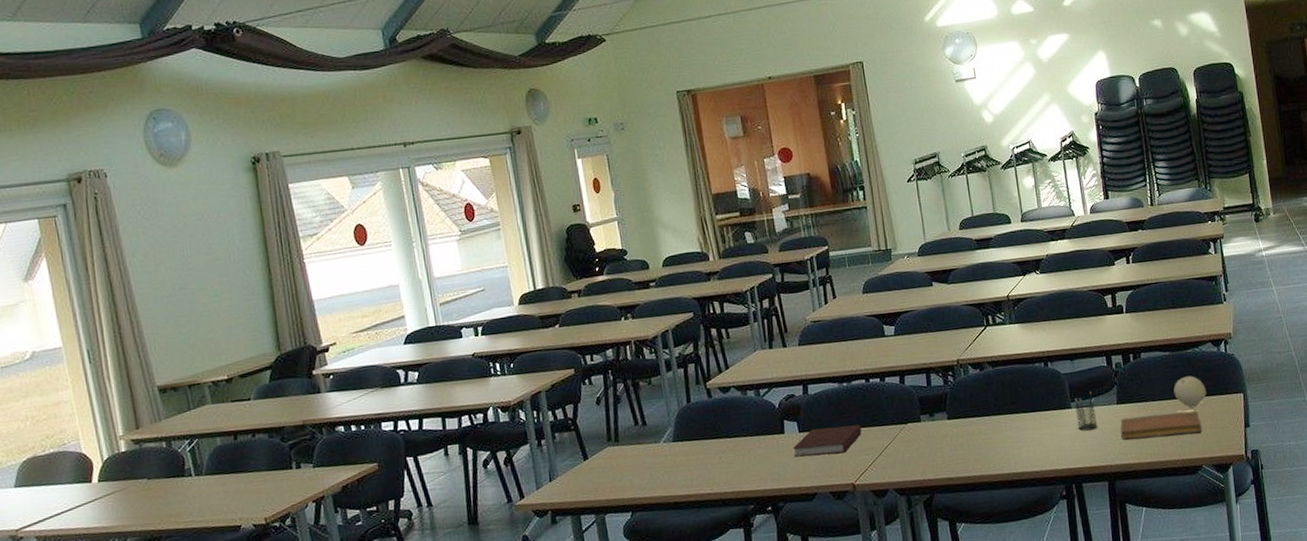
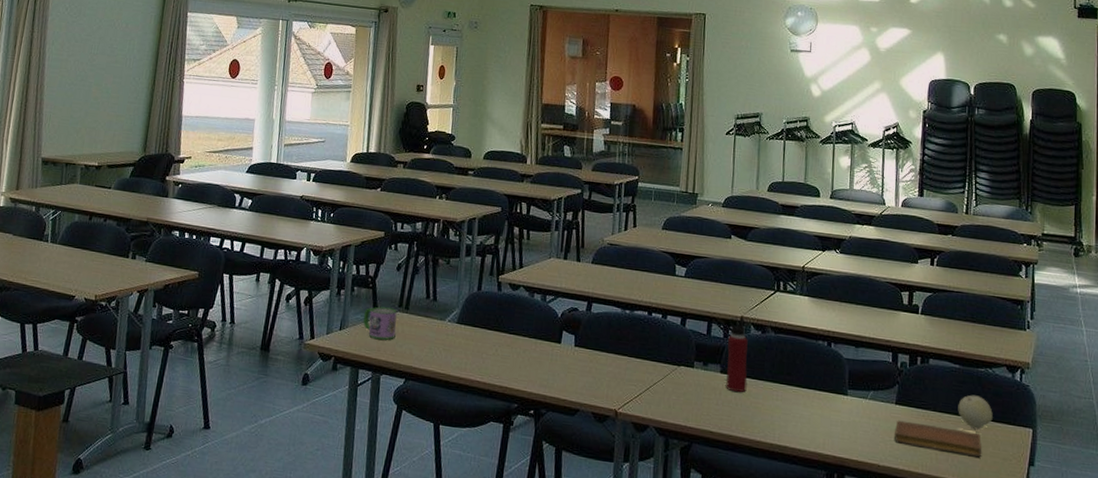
mug: none [572,444,611,481] -> present [363,306,397,340]
notebook: present [793,424,862,457] -> none [565,347,635,378]
water bottle: none [946,360,976,435] -> present [726,317,748,393]
pencil holder: present [1074,391,1098,431] -> none [851,383,872,424]

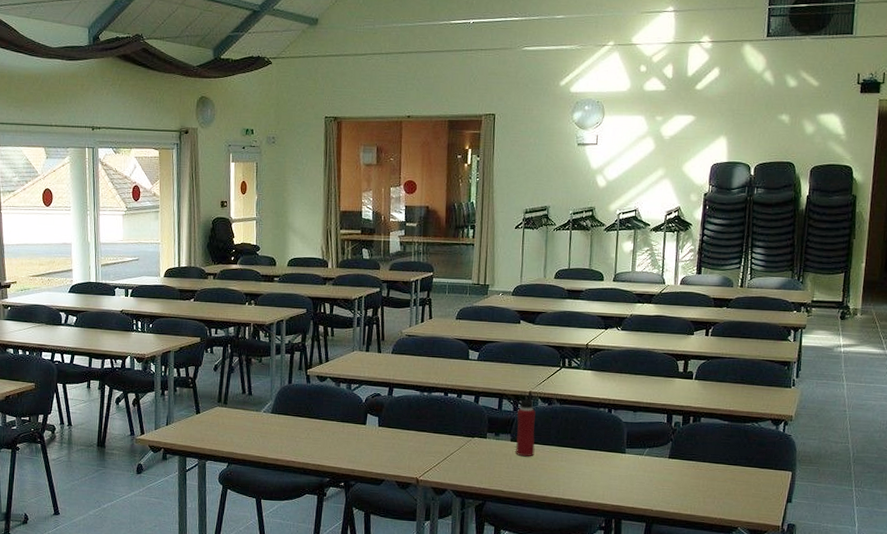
mug: present [363,306,397,340] -> none [187,403,217,432]
notebook: present [894,420,982,457] -> none [667,471,745,498]
fruit: present [958,395,993,430] -> none [725,446,757,476]

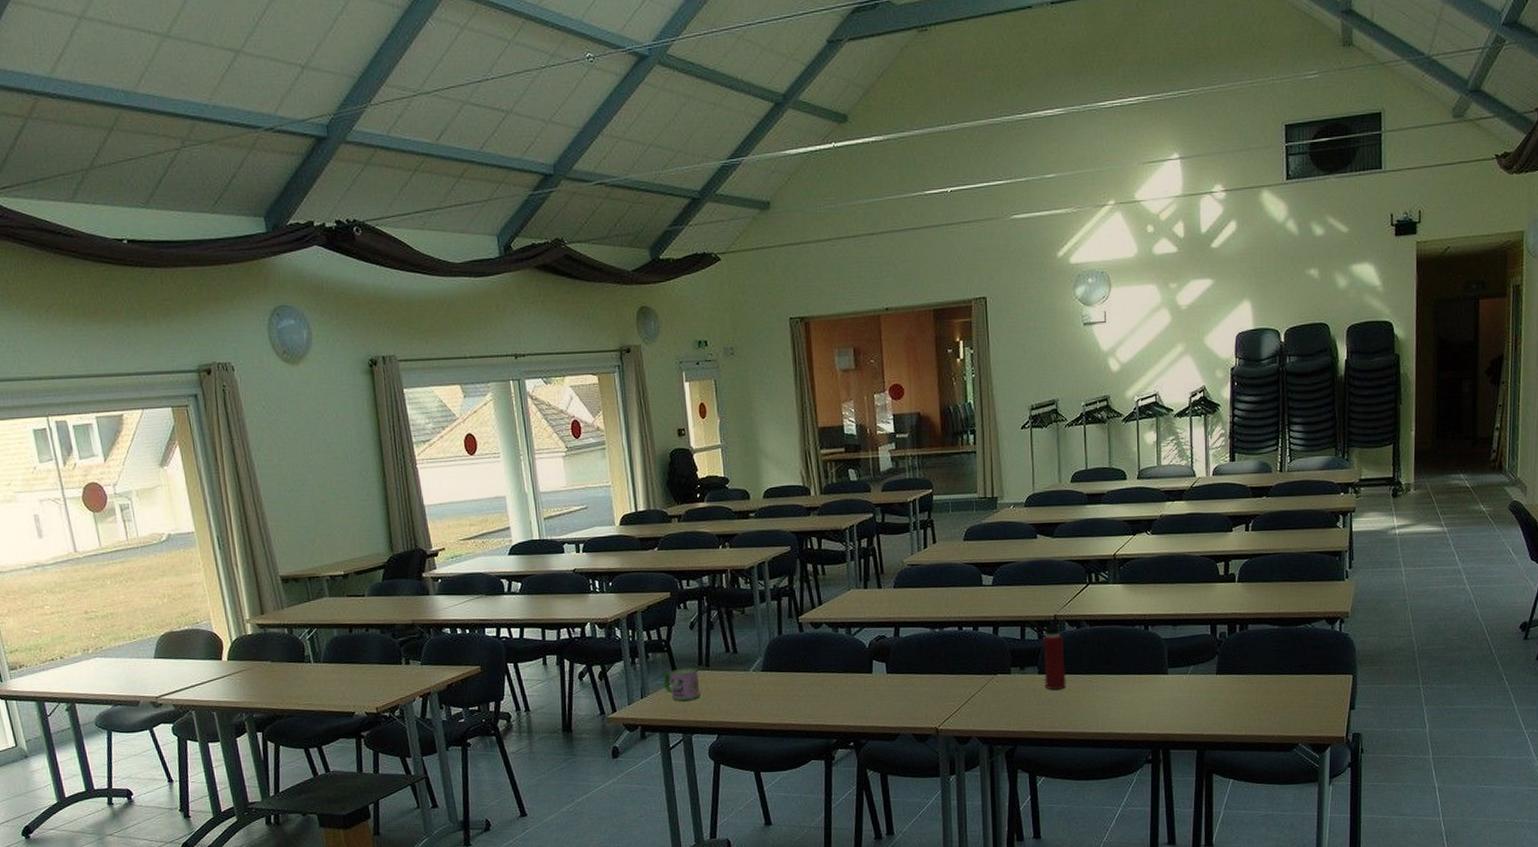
mug: none [187,403,217,432] -> present [664,668,700,702]

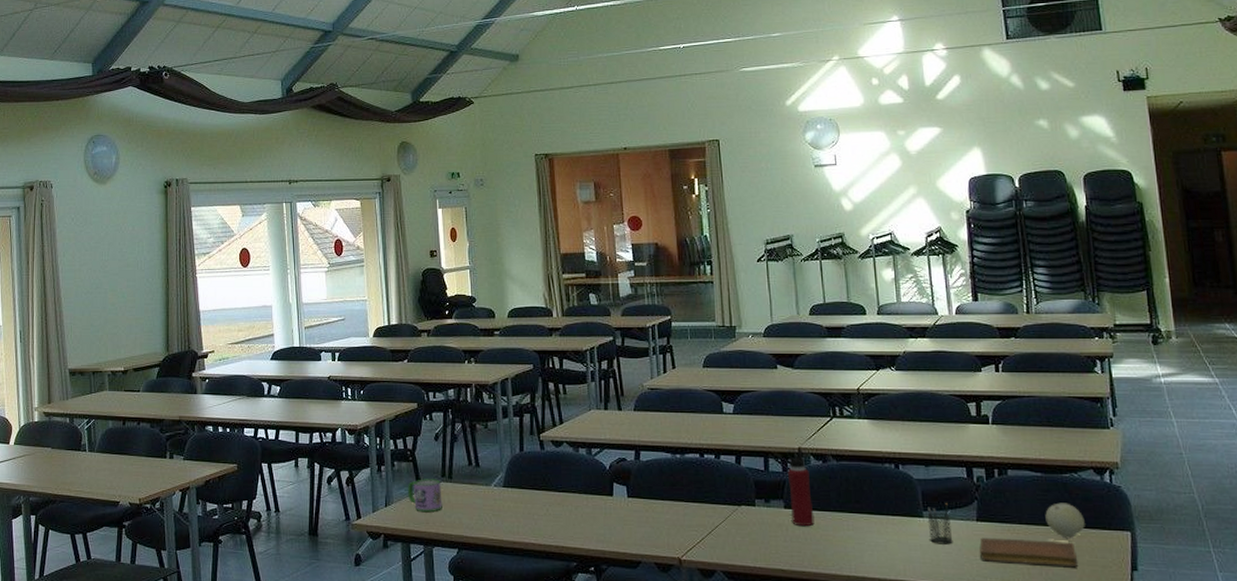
pencil holder: none [1171,658,1193,698] -> present [927,502,953,545]
notebook: none [1217,687,1304,711] -> present [979,537,1079,566]
fruit: none [1278,652,1313,685] -> present [1045,502,1085,539]

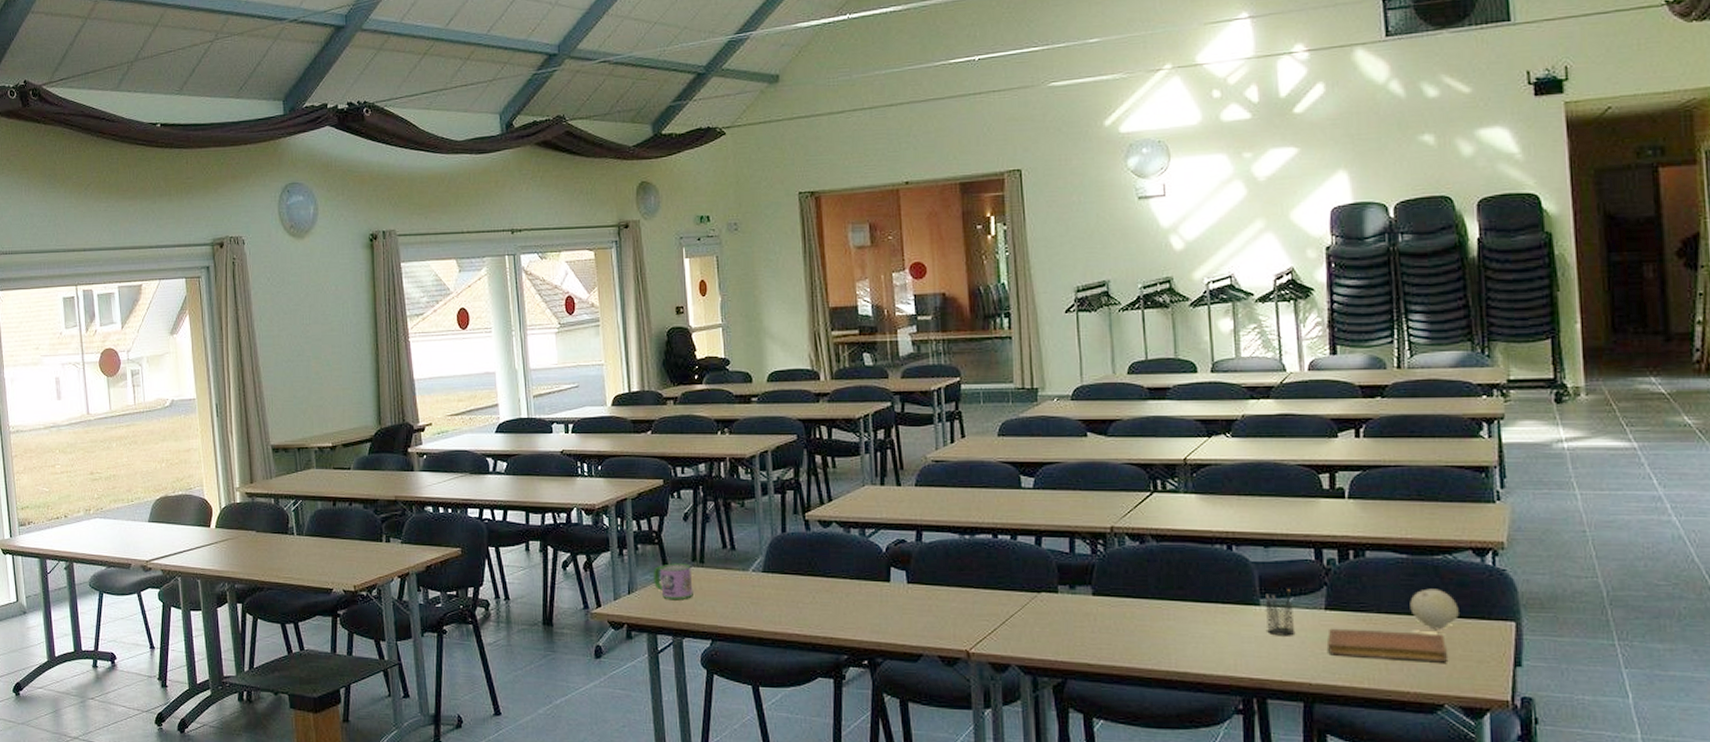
water bottle: present [786,448,815,527] -> none [1095,528,1128,616]

